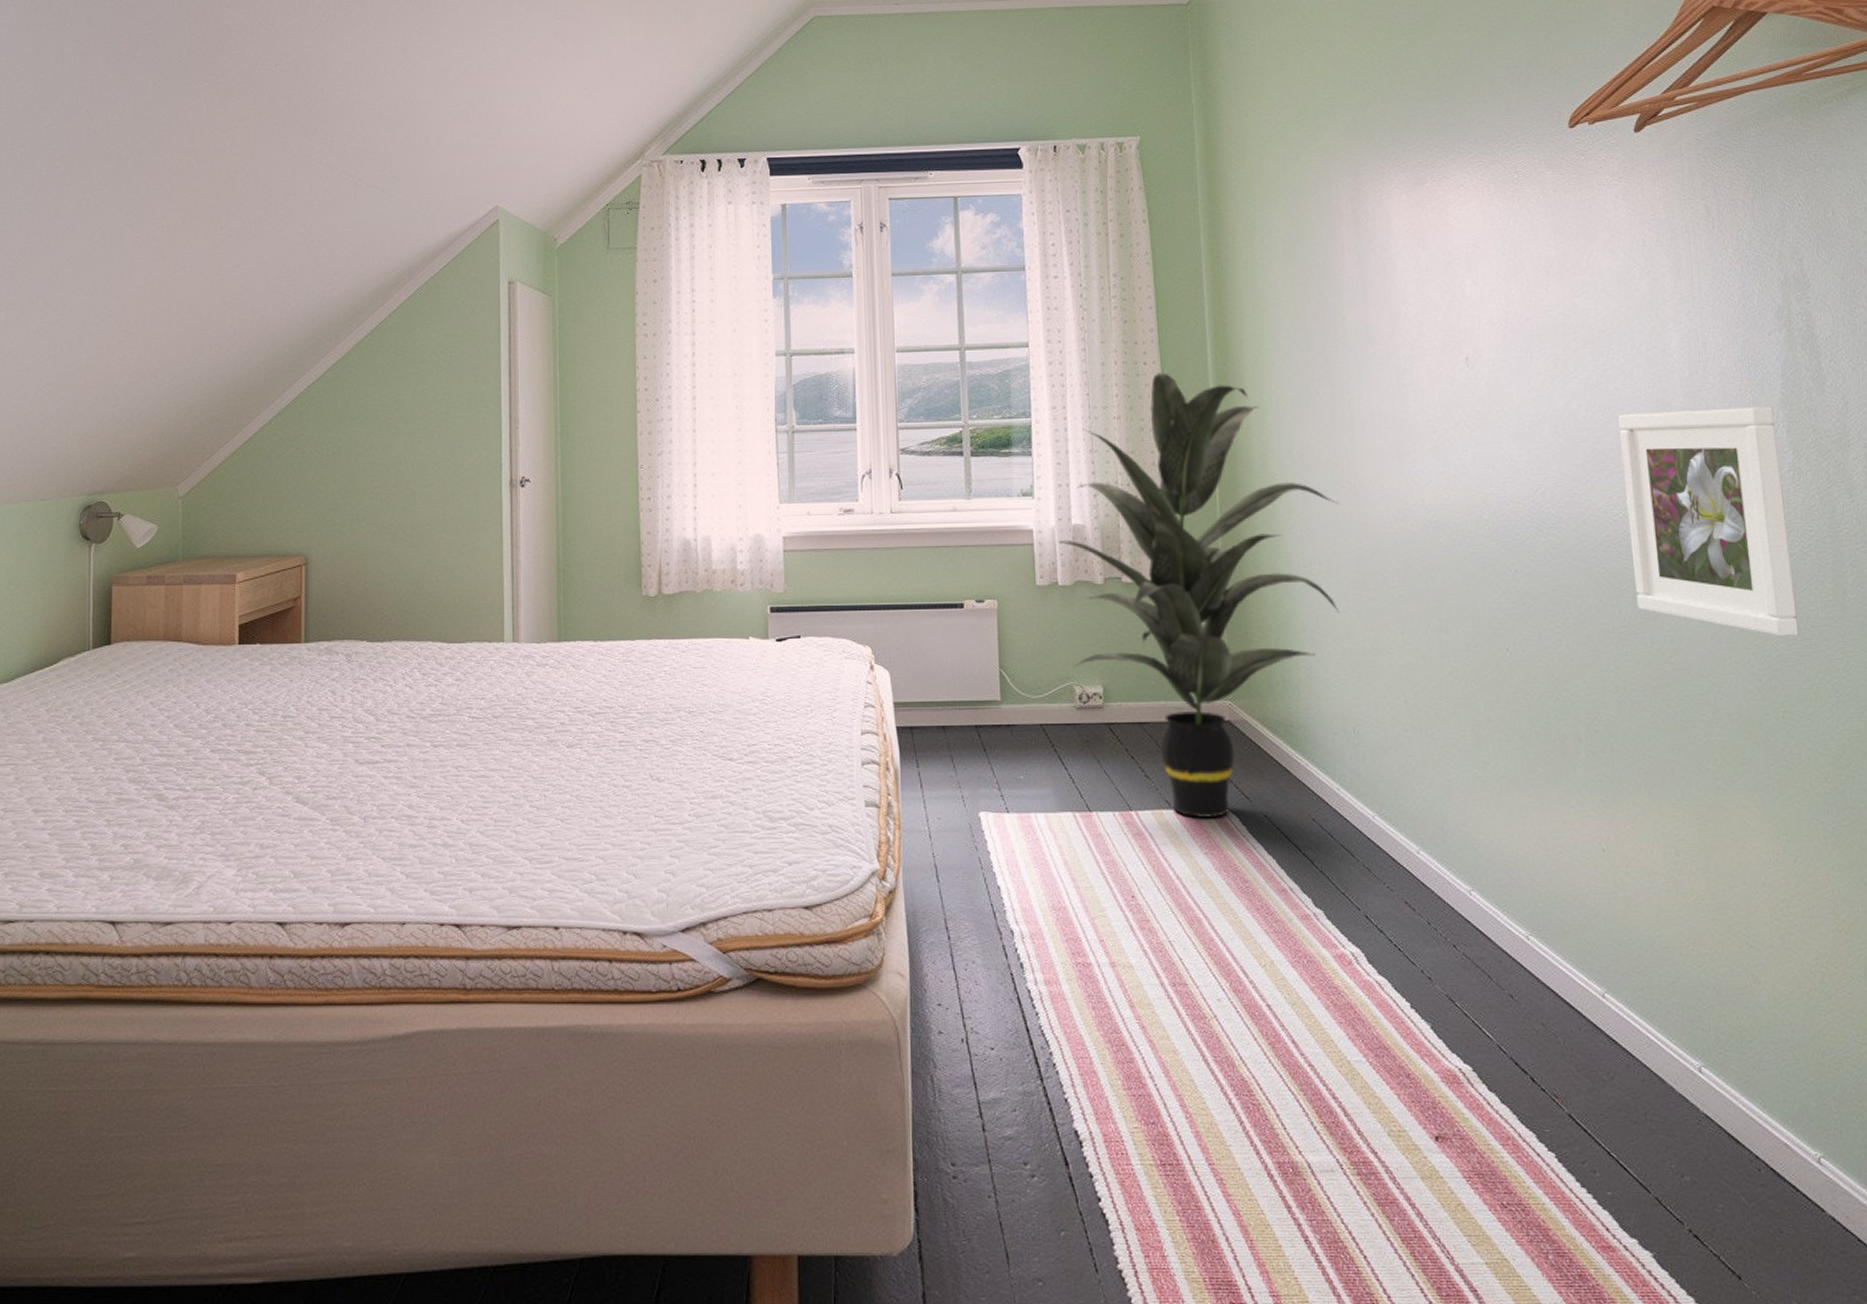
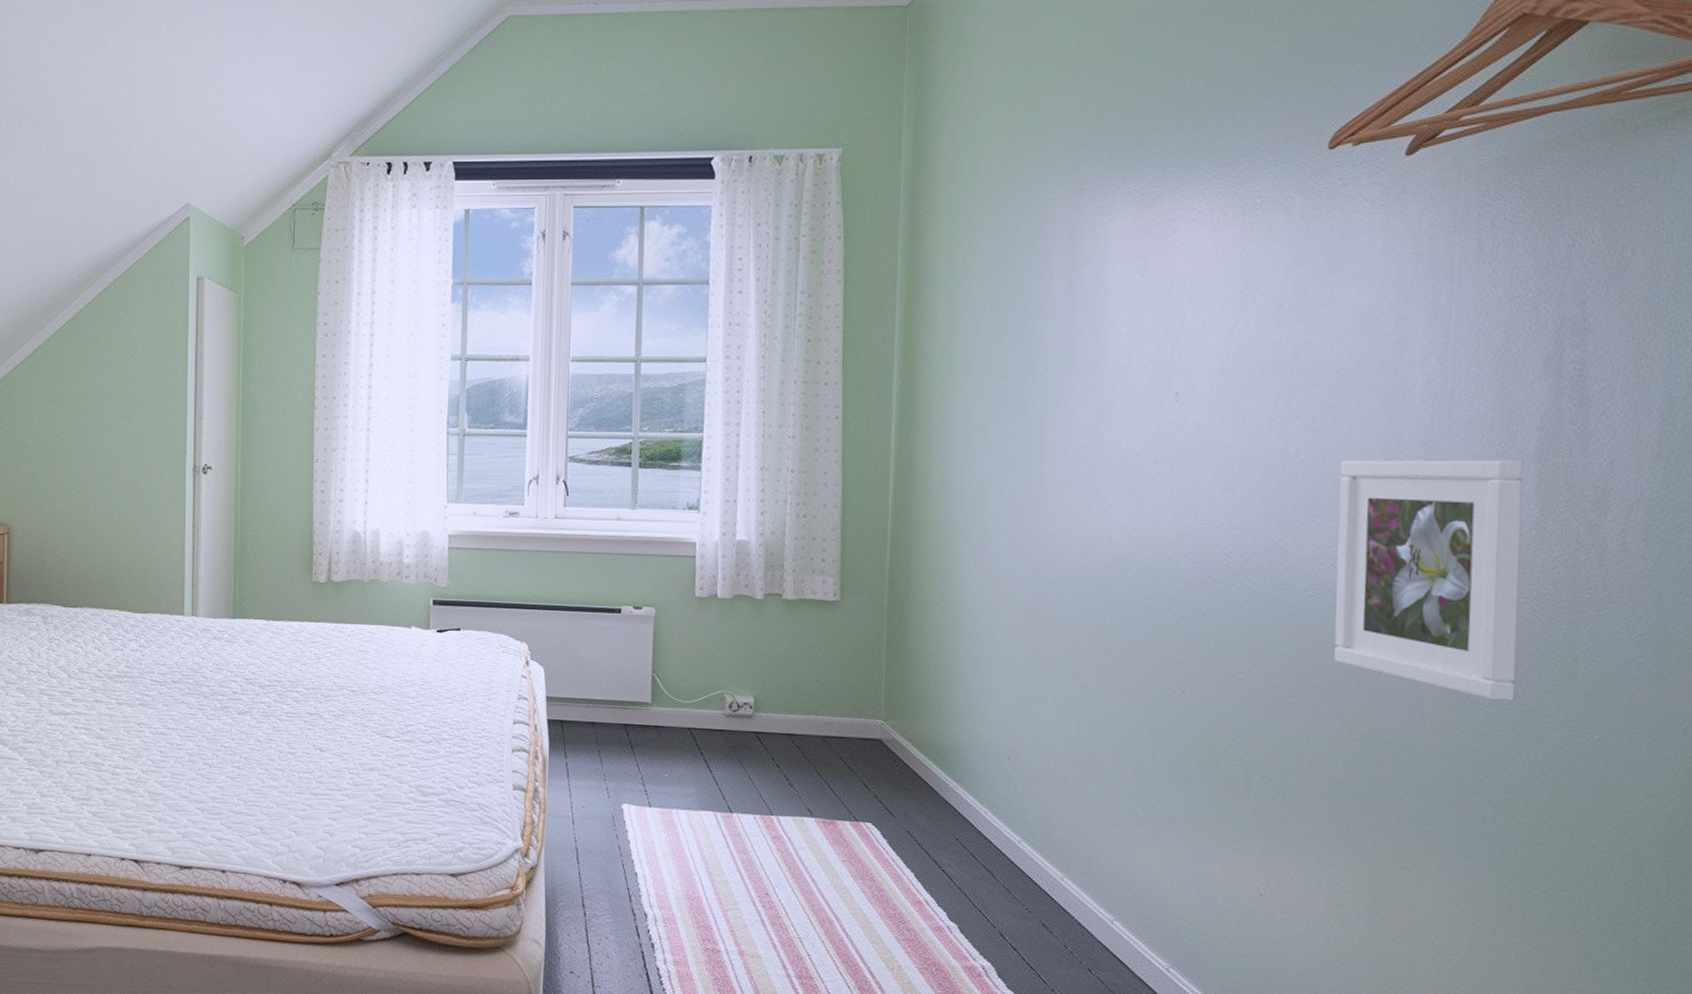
indoor plant: present [1058,373,1340,819] -> none [720,394,1019,829]

